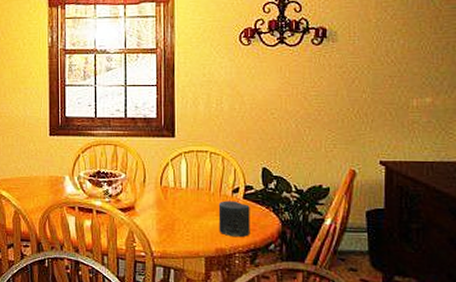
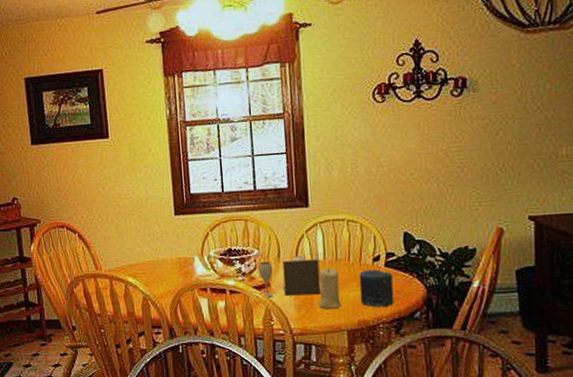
wine glass: none [124,181,182,221] -> present [258,253,321,298]
candle: none [178,195,201,236] -> present [317,267,342,309]

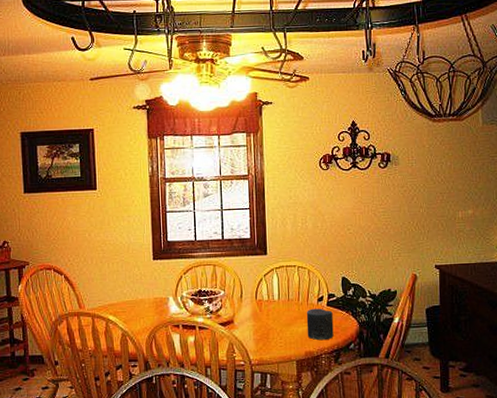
wine glass: present [258,253,321,298] -> none [223,294,276,333]
candle: present [317,267,342,309] -> none [272,306,292,342]

